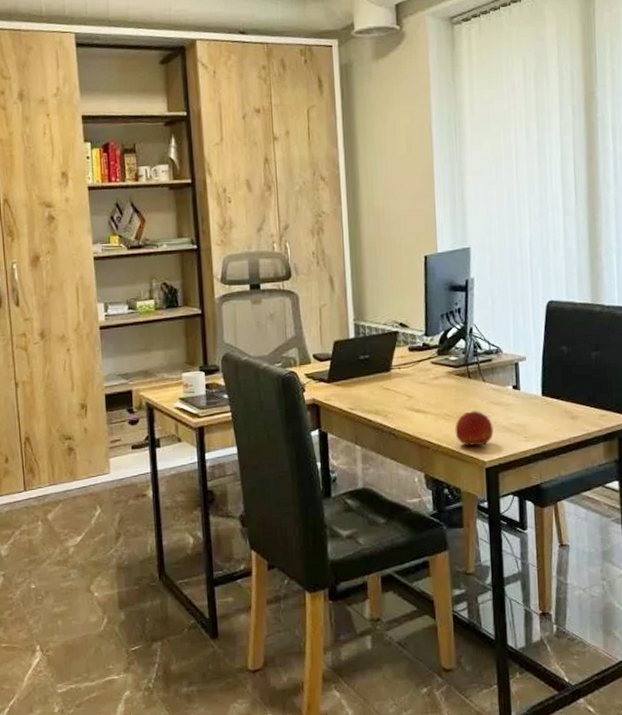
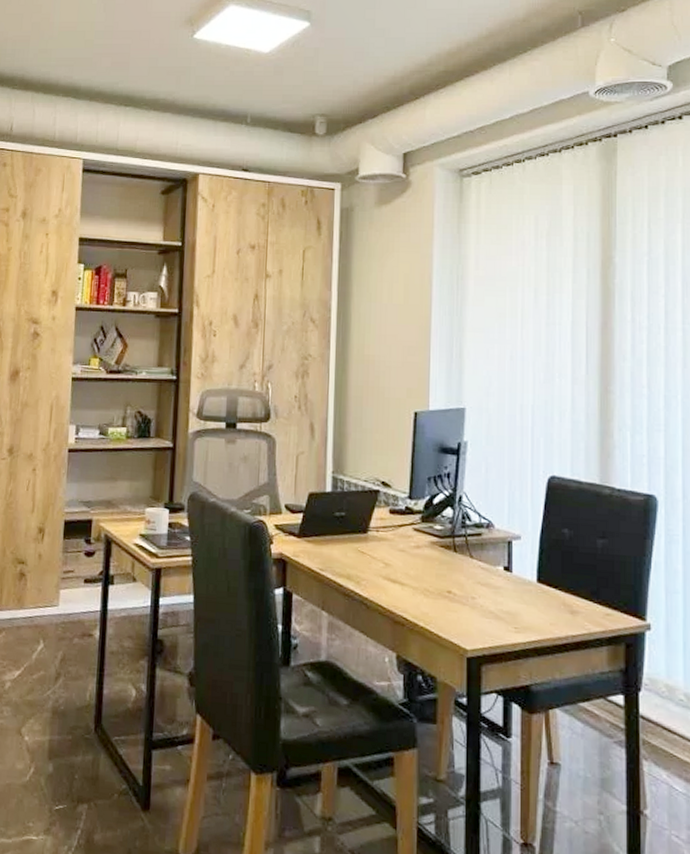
fruit: present [455,411,494,446] -> none [435,589,479,632]

